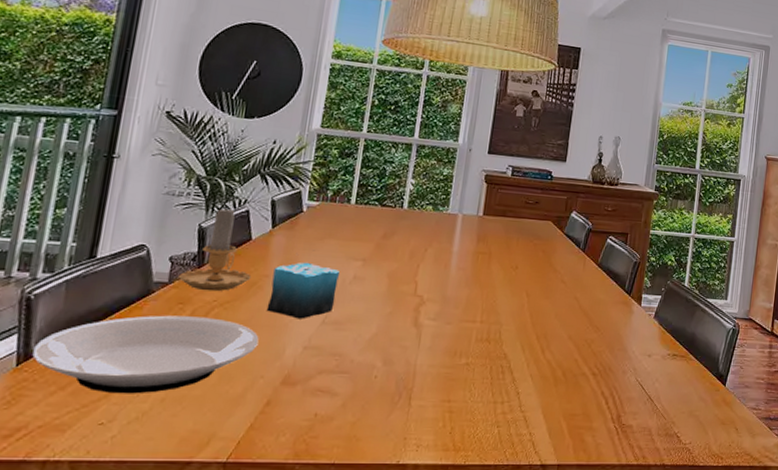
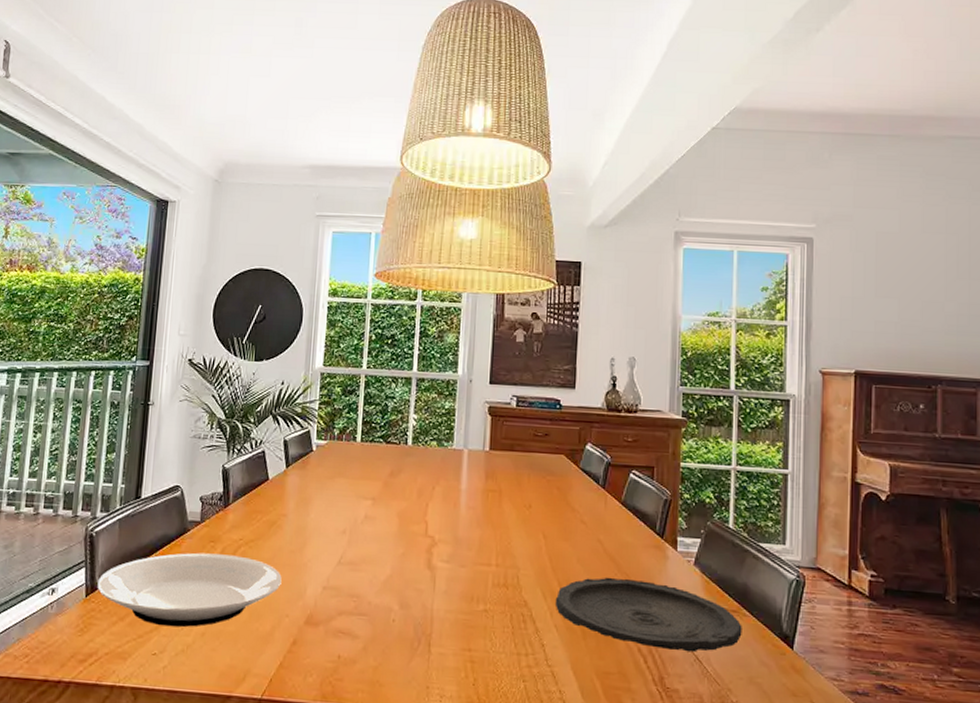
candle: present [178,206,252,292] -> none [209,447,271,530]
candle: present [266,250,340,319] -> none [286,489,352,559]
plate: none [532,330,688,393] -> present [554,577,742,653]

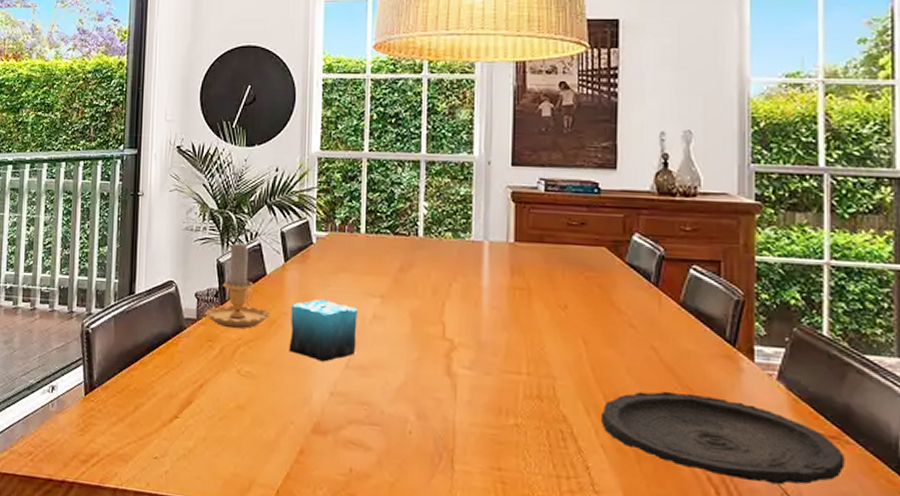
plate: present [97,552,282,628] -> none [95,352,285,431]
candle: none [209,447,271,530] -> present [205,240,271,329]
candle: none [286,489,352,559] -> present [289,285,359,362]

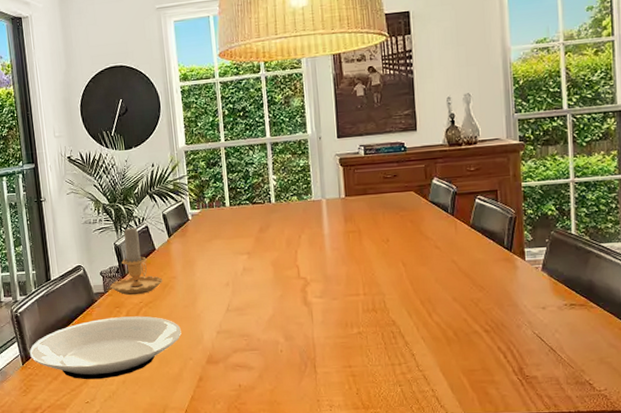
plate: none [95,352,285,431] -> present [29,316,182,380]
candle: present [289,285,359,362] -> none [178,251,233,310]
plate: present [600,391,845,485] -> none [419,290,591,345]

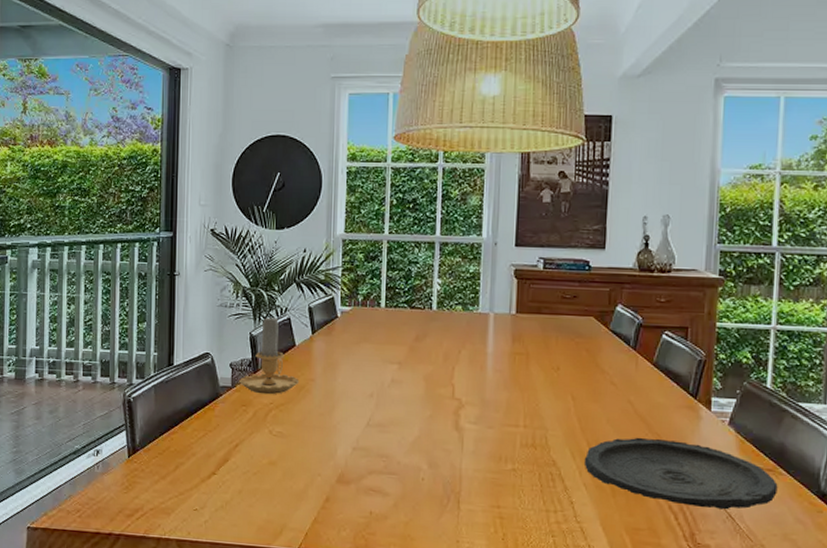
plate: present [29,316,182,380] -> none [138,416,312,486]
plate: none [419,290,591,345] -> present [583,437,778,510]

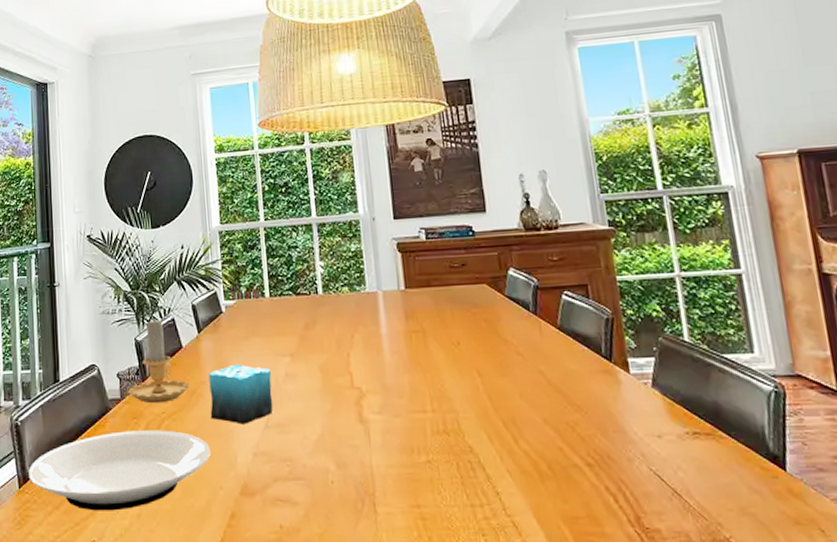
plate: none [138,416,312,486] -> present [28,430,211,511]
candle: none [316,354,379,421] -> present [209,350,273,425]
plate: present [583,437,778,510] -> none [502,410,723,485]

